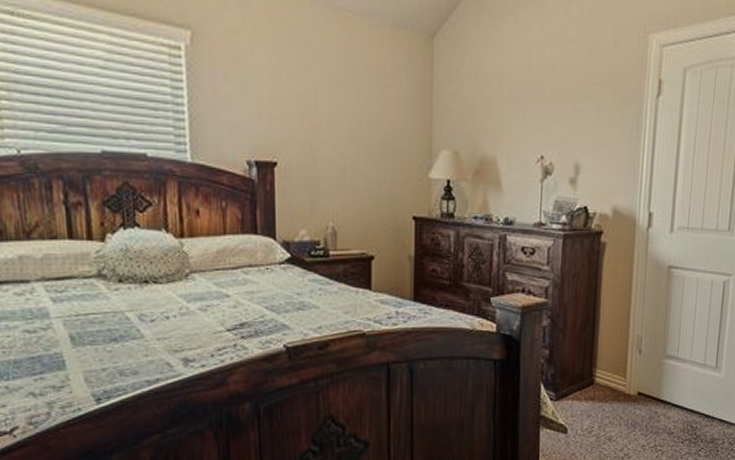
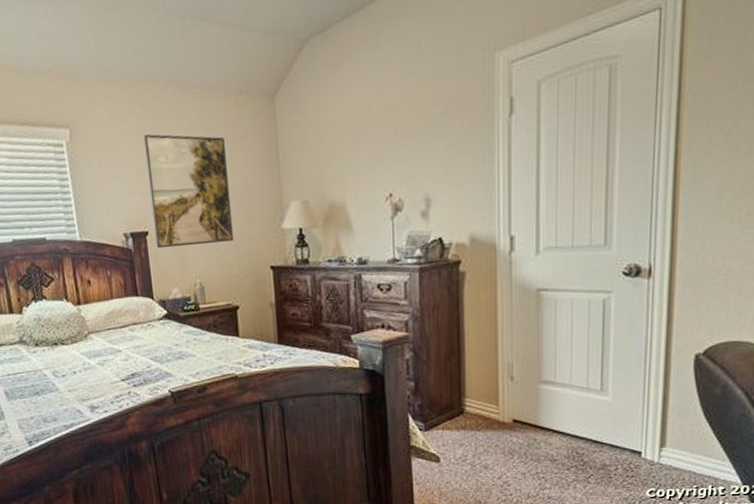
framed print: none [283,54,376,185] -> present [144,134,234,249]

